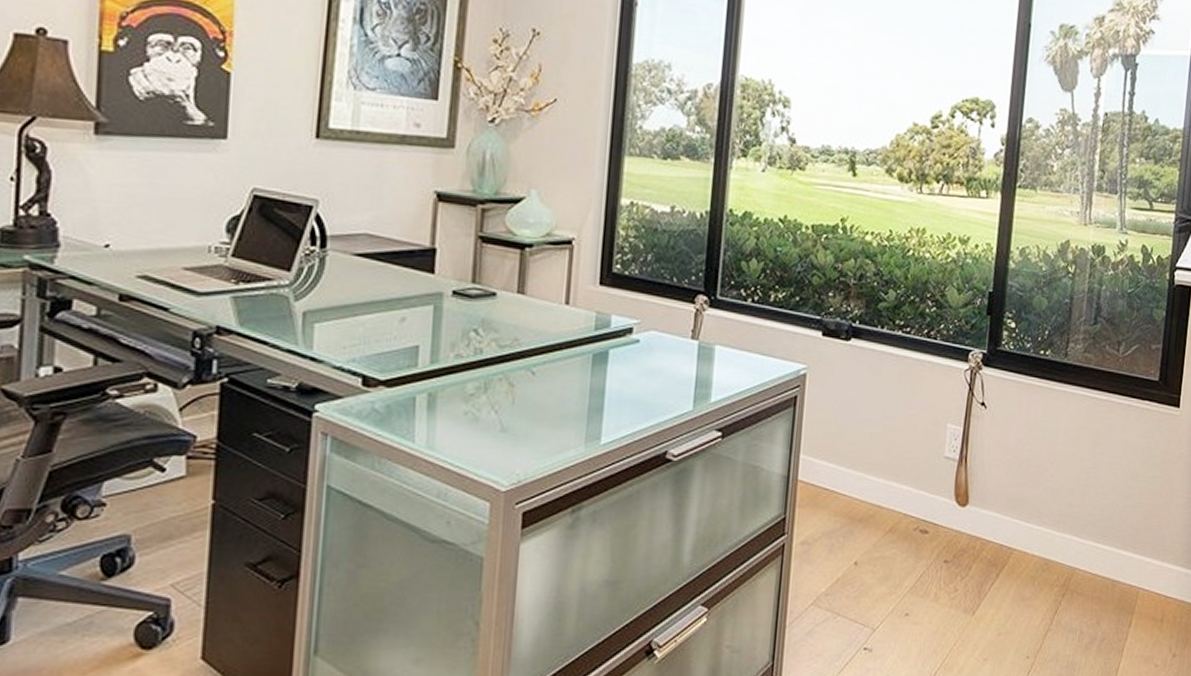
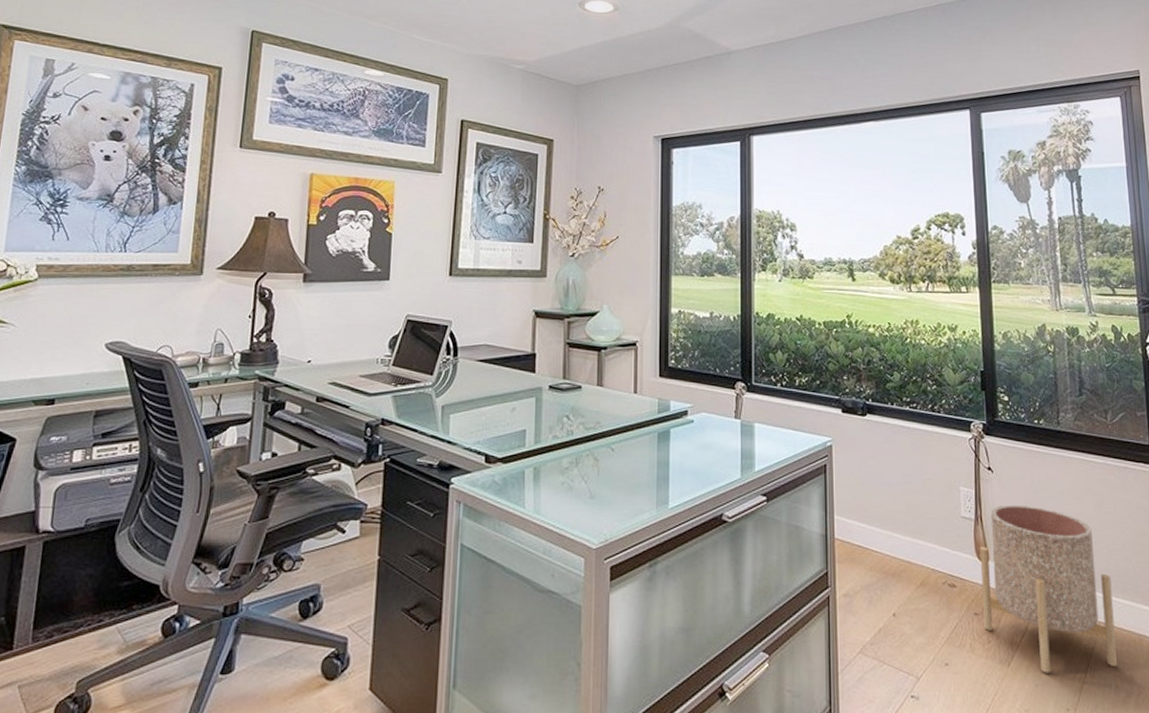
planter: none [953,444,1094,621] -> present [979,504,1117,673]

